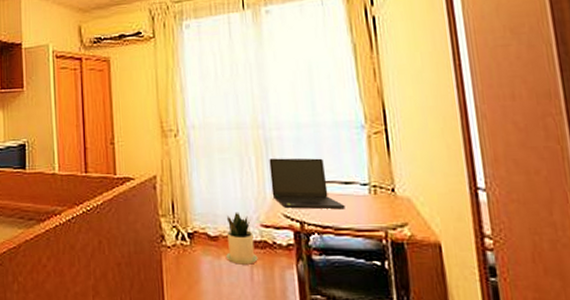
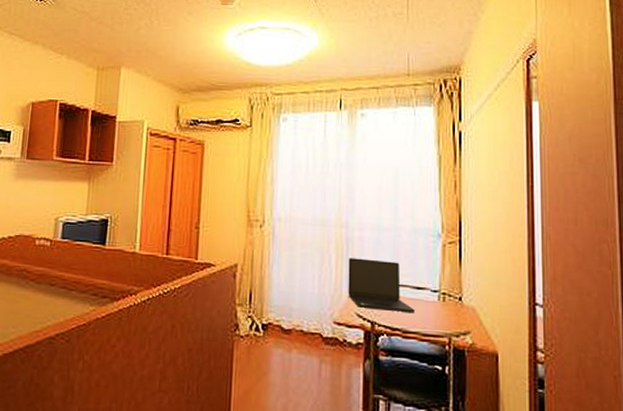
planter: present [226,212,258,265] -> none [297,307,328,360]

